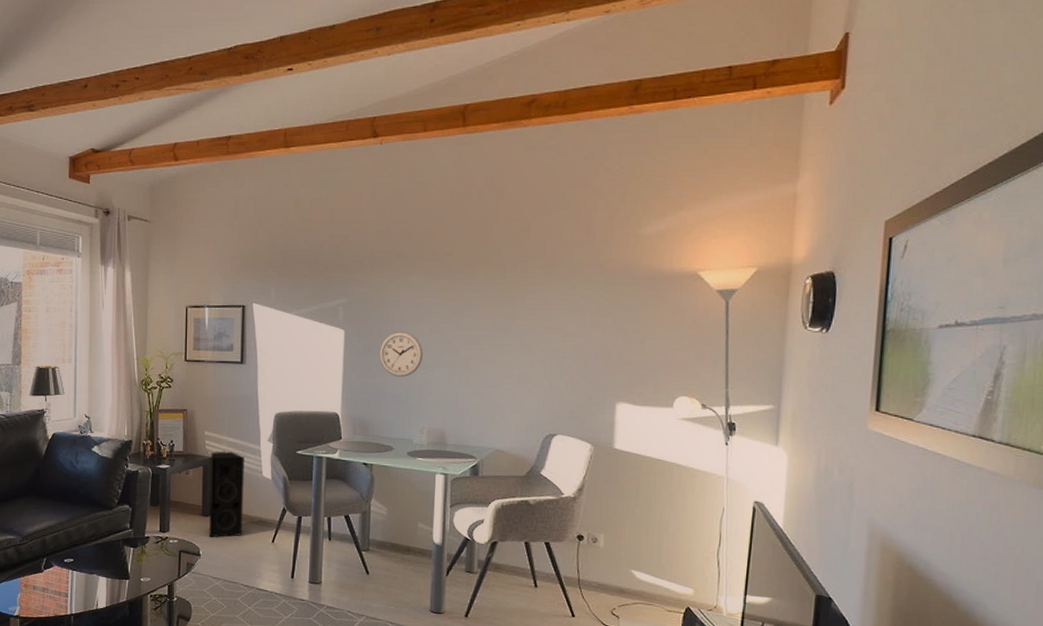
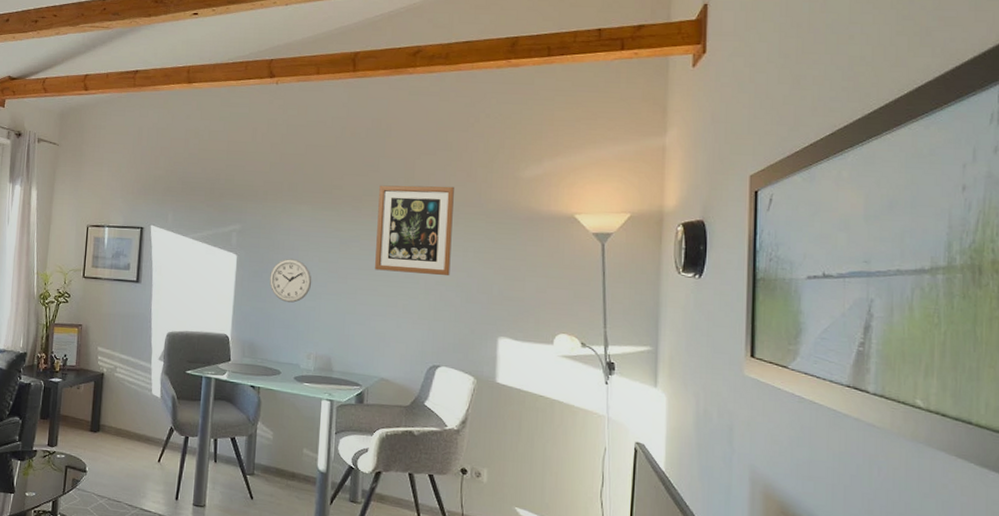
speaker: present [209,451,244,538] -> none [96,367,135,454]
wall art: none [489,247,572,341] -> present [375,185,454,275]

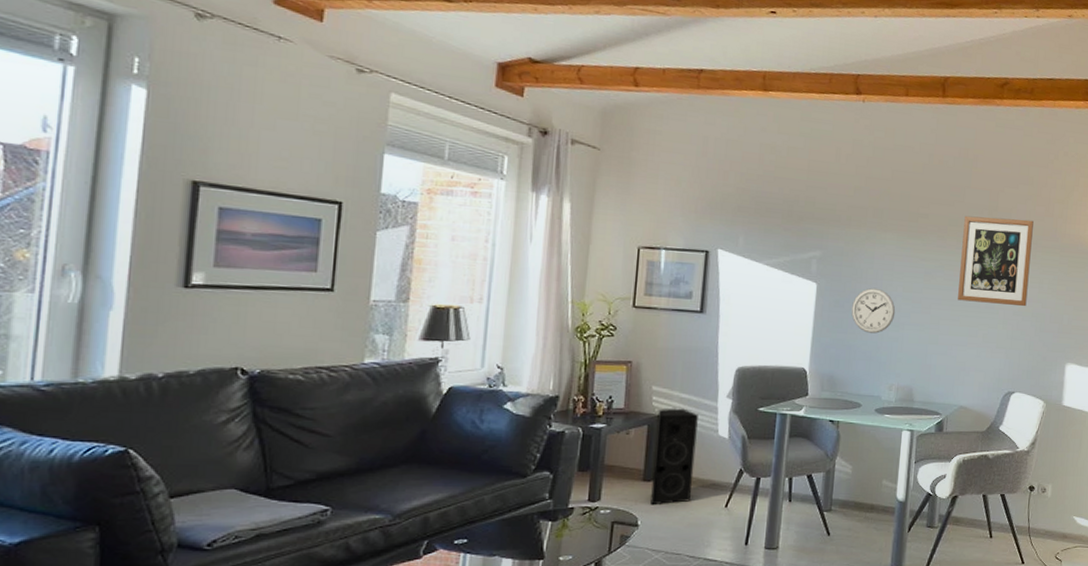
speaker: none [96,367,135,454] -> present [650,408,698,505]

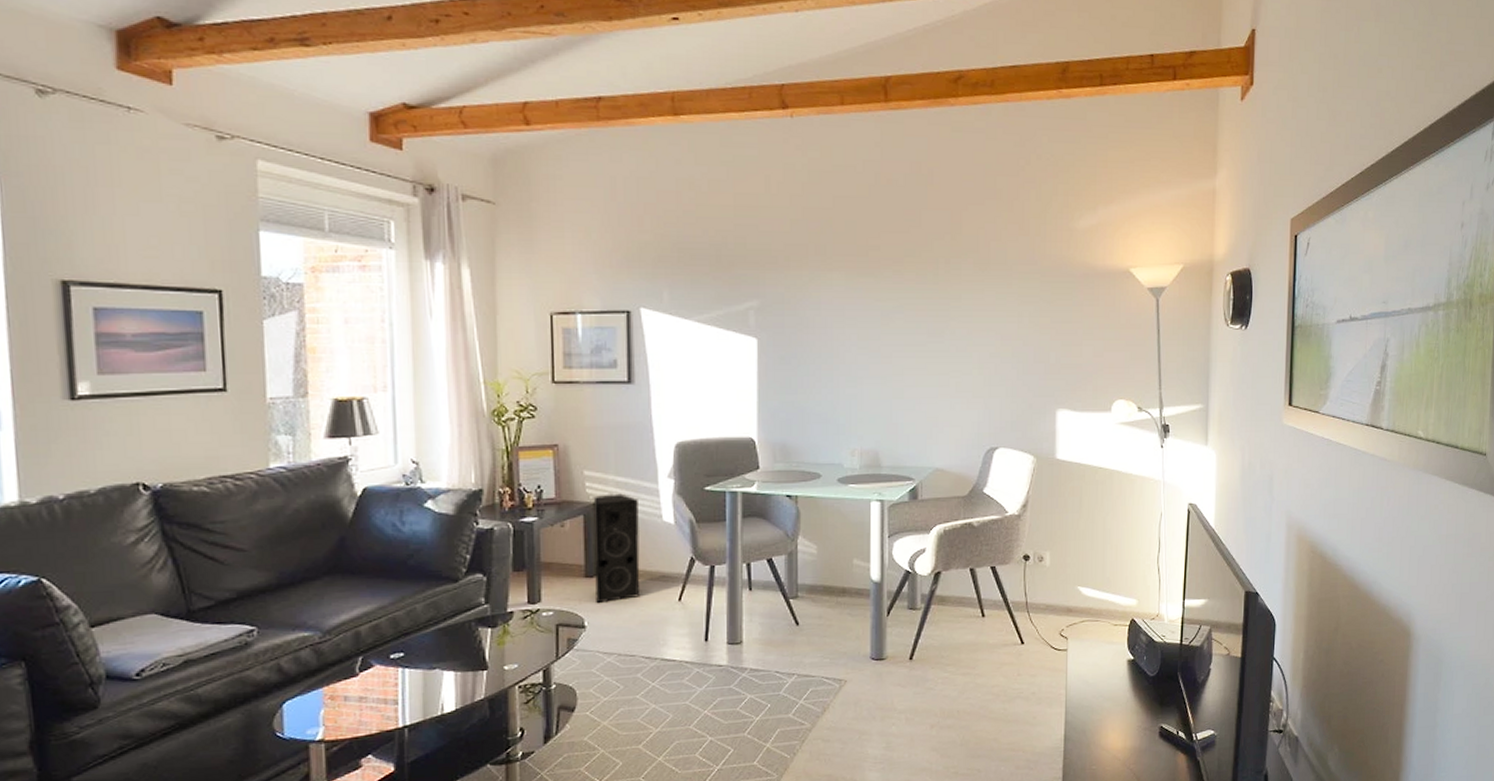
wall clock: present [851,287,896,334] -> none [800,338,851,391]
wall art: present [958,215,1034,306] -> none [923,241,1006,345]

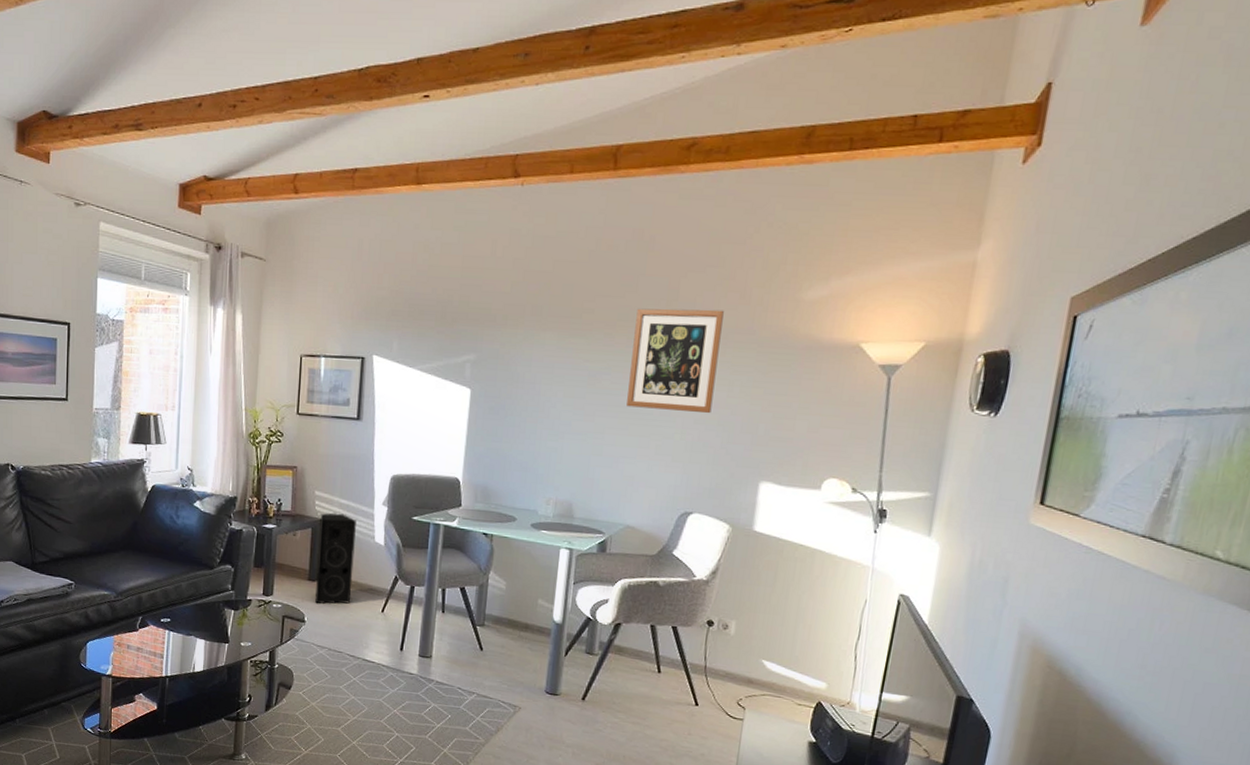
wall art: none [923,241,1006,345] -> present [626,308,724,413]

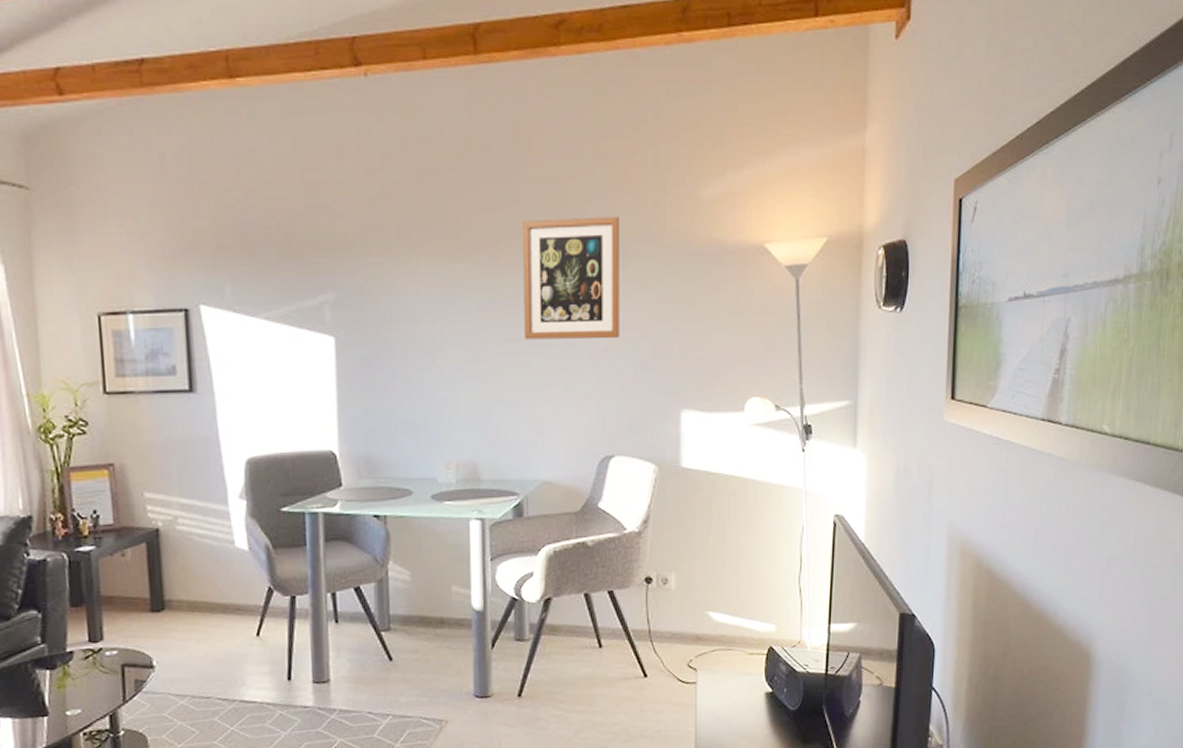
speaker: present [315,513,356,604] -> none [156,517,214,641]

